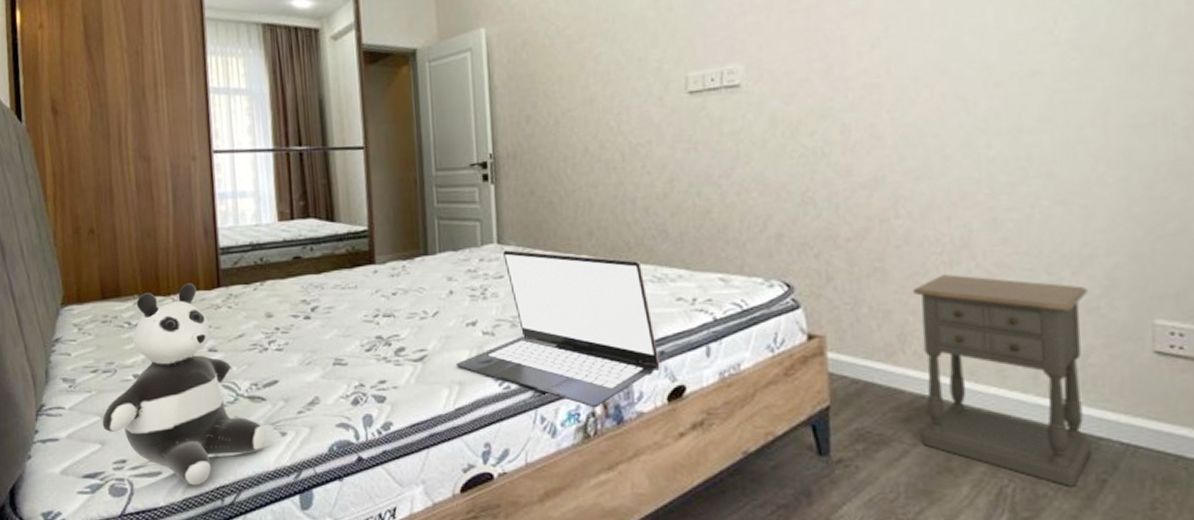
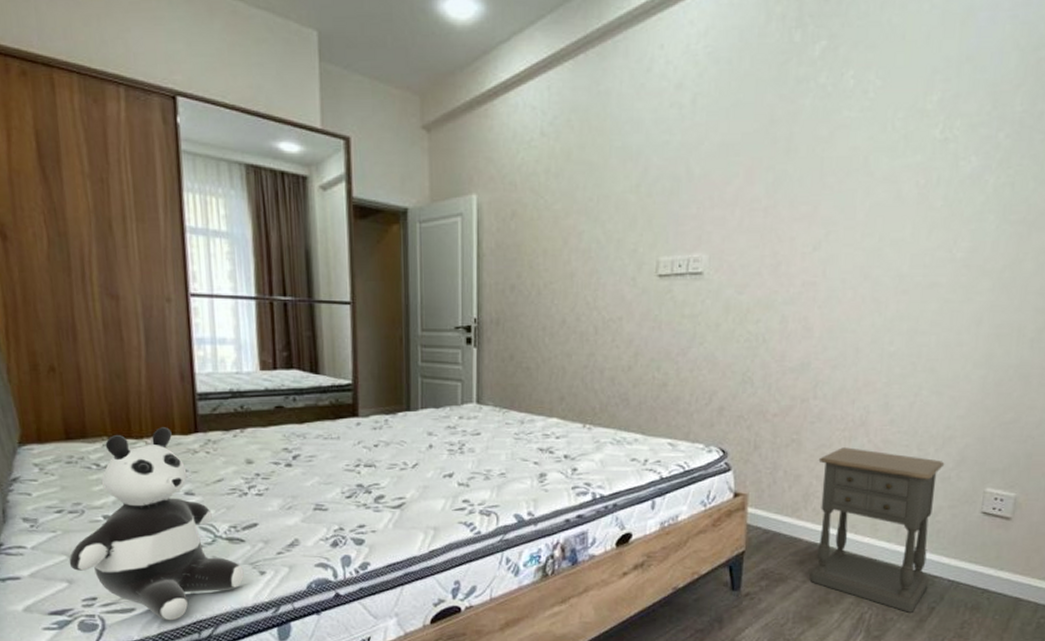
laptop: present [455,250,660,408] -> none [431,410,612,551]

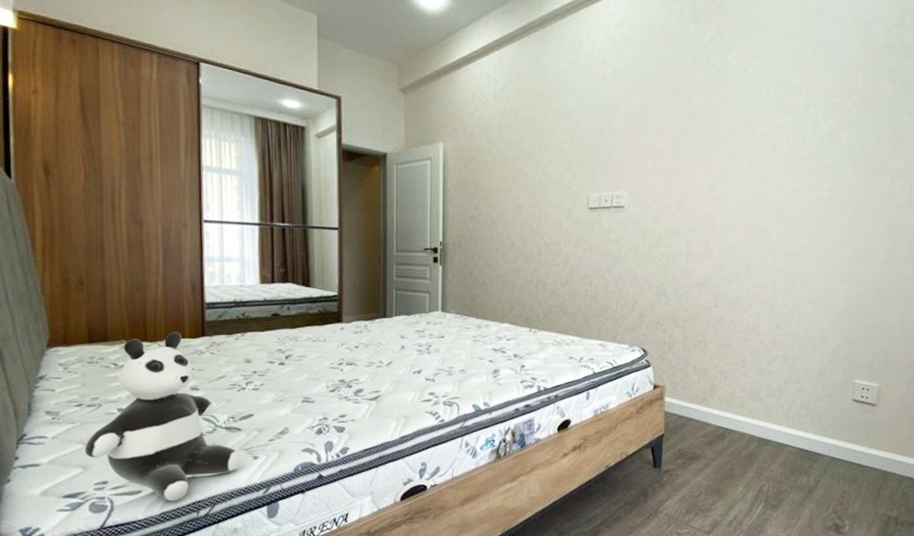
nightstand: present [811,447,945,613] -> none [718,347,821,485]

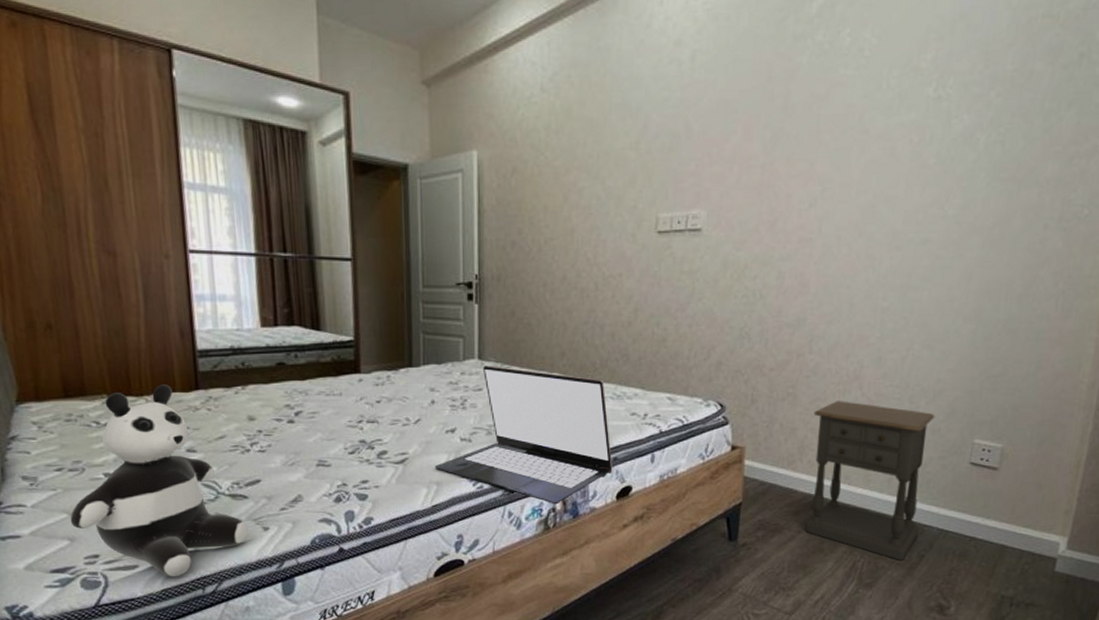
laptop: none [403,317,554,436] -> present [434,366,613,505]
nightstand: none [718,347,821,485] -> present [805,401,935,560]

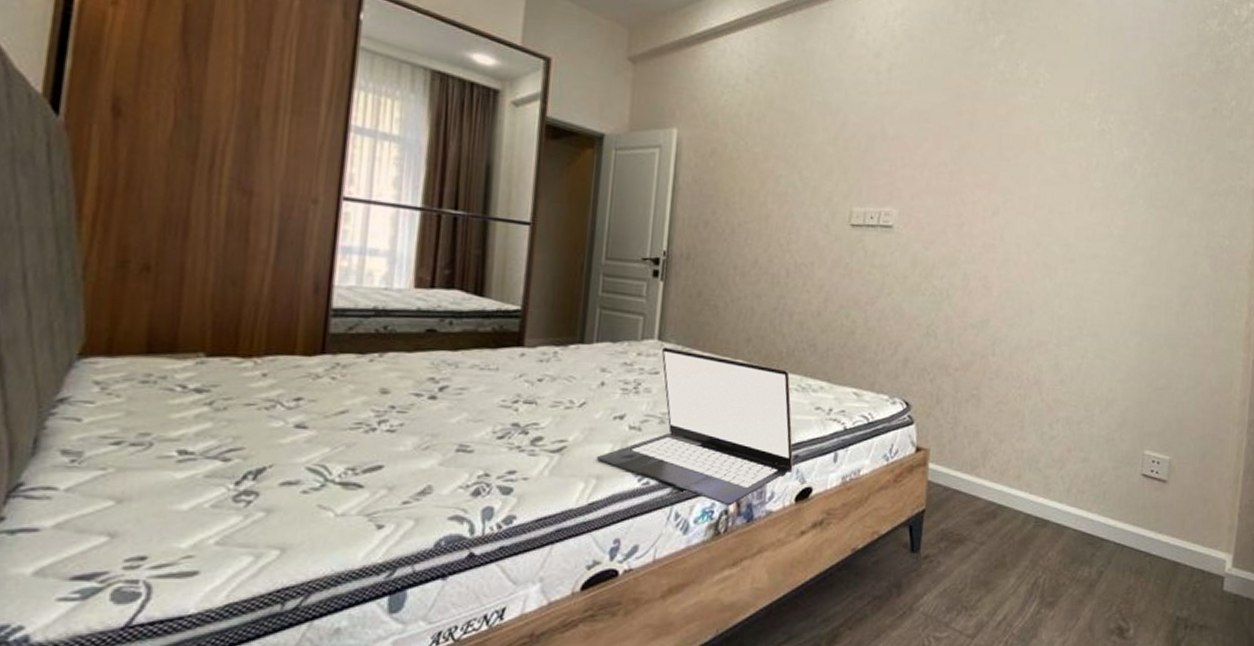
stuffed animal: present [70,384,248,577] -> none [116,345,356,588]
nightstand: present [805,401,935,560] -> none [988,405,1109,577]

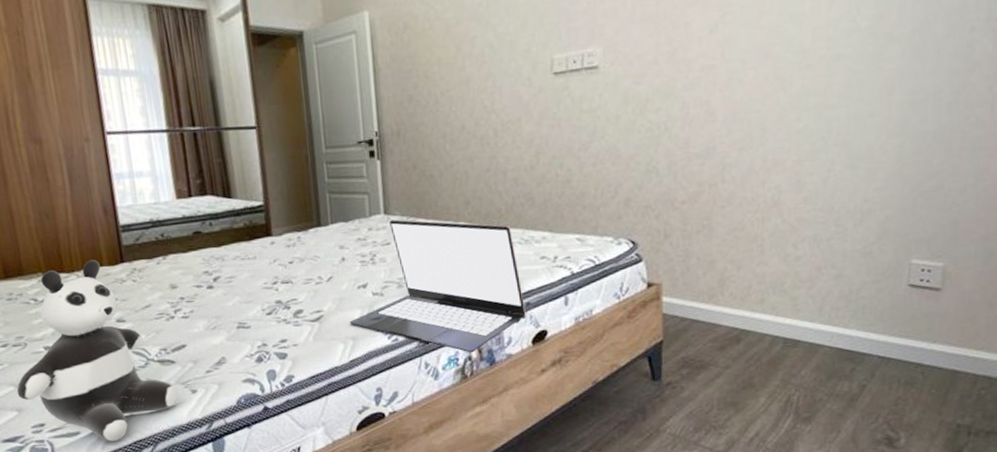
stuffed animal: none [116,345,356,588] -> present [16,260,177,442]

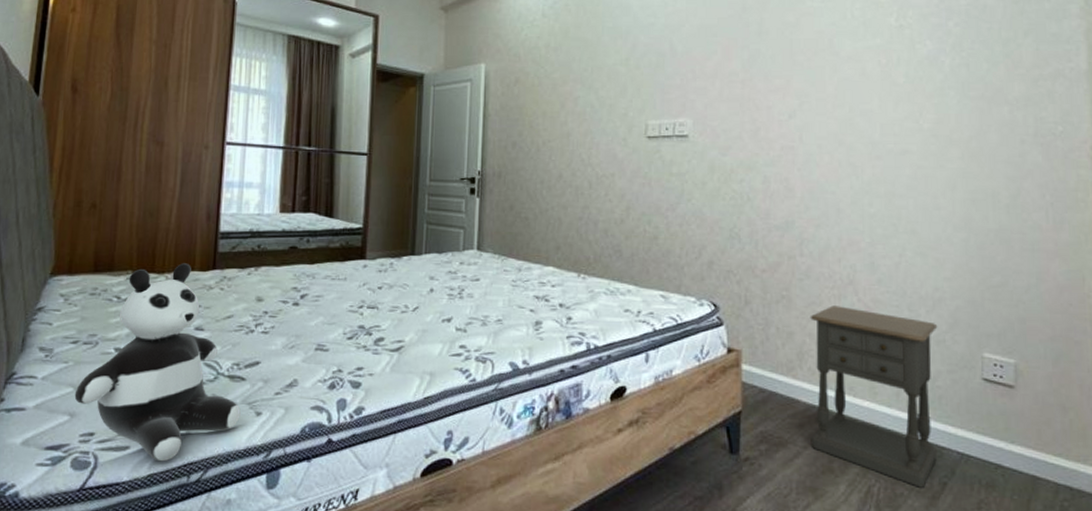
laptop: present [349,219,526,353] -> none [429,256,607,403]
nightstand: none [732,229,865,392] -> present [810,305,938,488]

